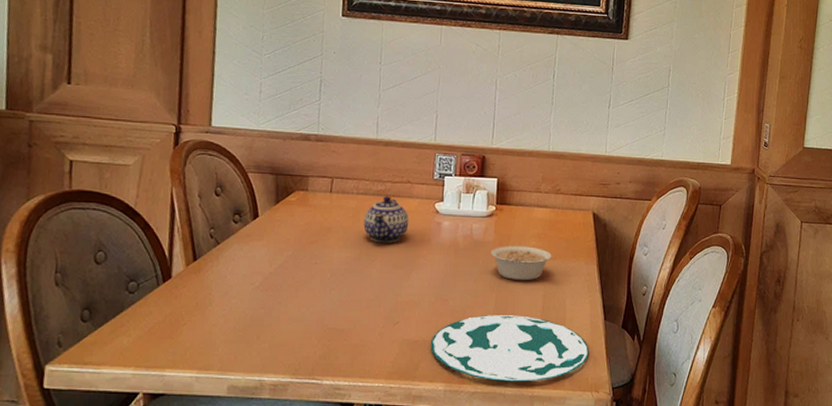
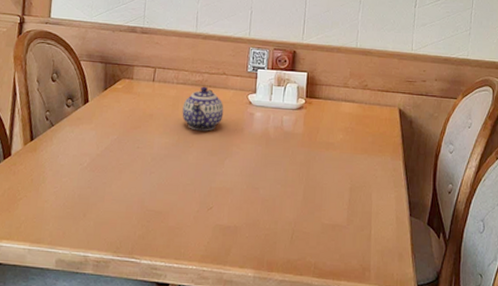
plate: present [430,315,589,382] -> none [241,205,394,274]
legume: present [490,246,556,280] -> none [300,138,363,173]

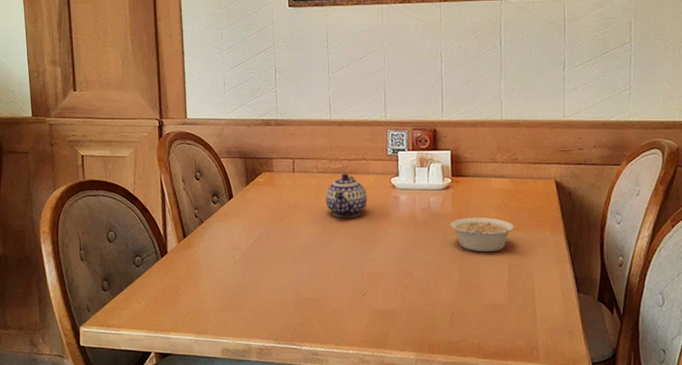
legume: none [300,138,363,173] -> present [450,217,519,252]

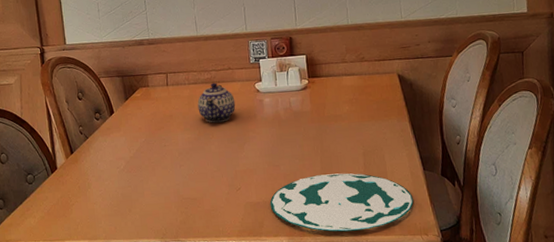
plate: none [398,287,563,354] -> present [269,173,414,232]
legume: present [450,217,519,252] -> none [310,111,370,143]

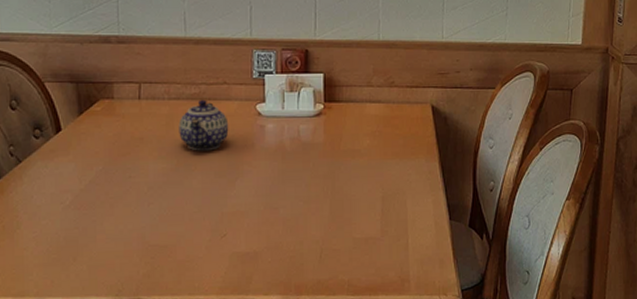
plate: present [269,173,414,232] -> none [262,220,434,290]

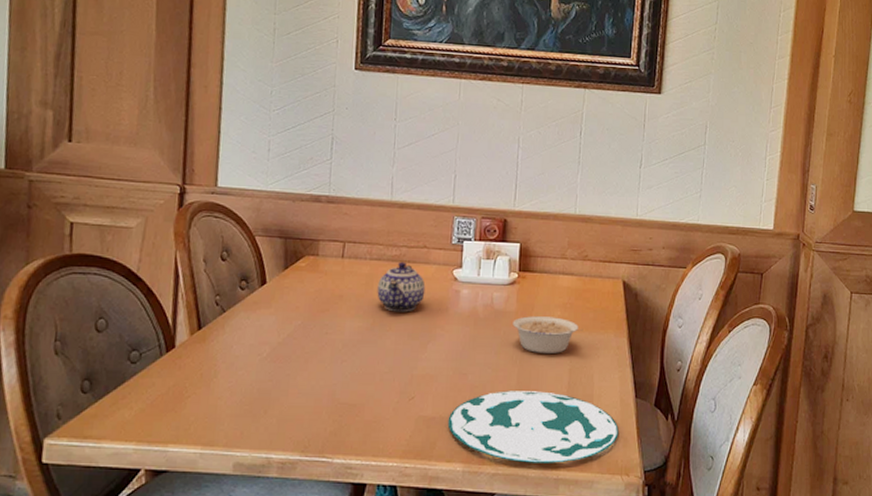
plate: none [262,220,434,290] -> present [447,391,619,463]
legume: none [321,146,394,183] -> present [512,316,583,353]

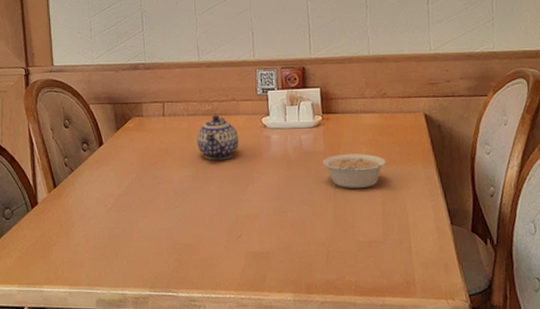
plate: present [447,391,619,463] -> none [274,223,439,291]

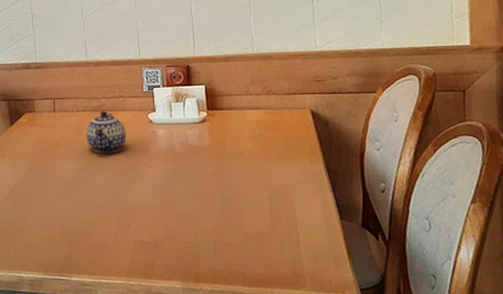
legume: present [322,153,391,188] -> none [208,148,278,182]

